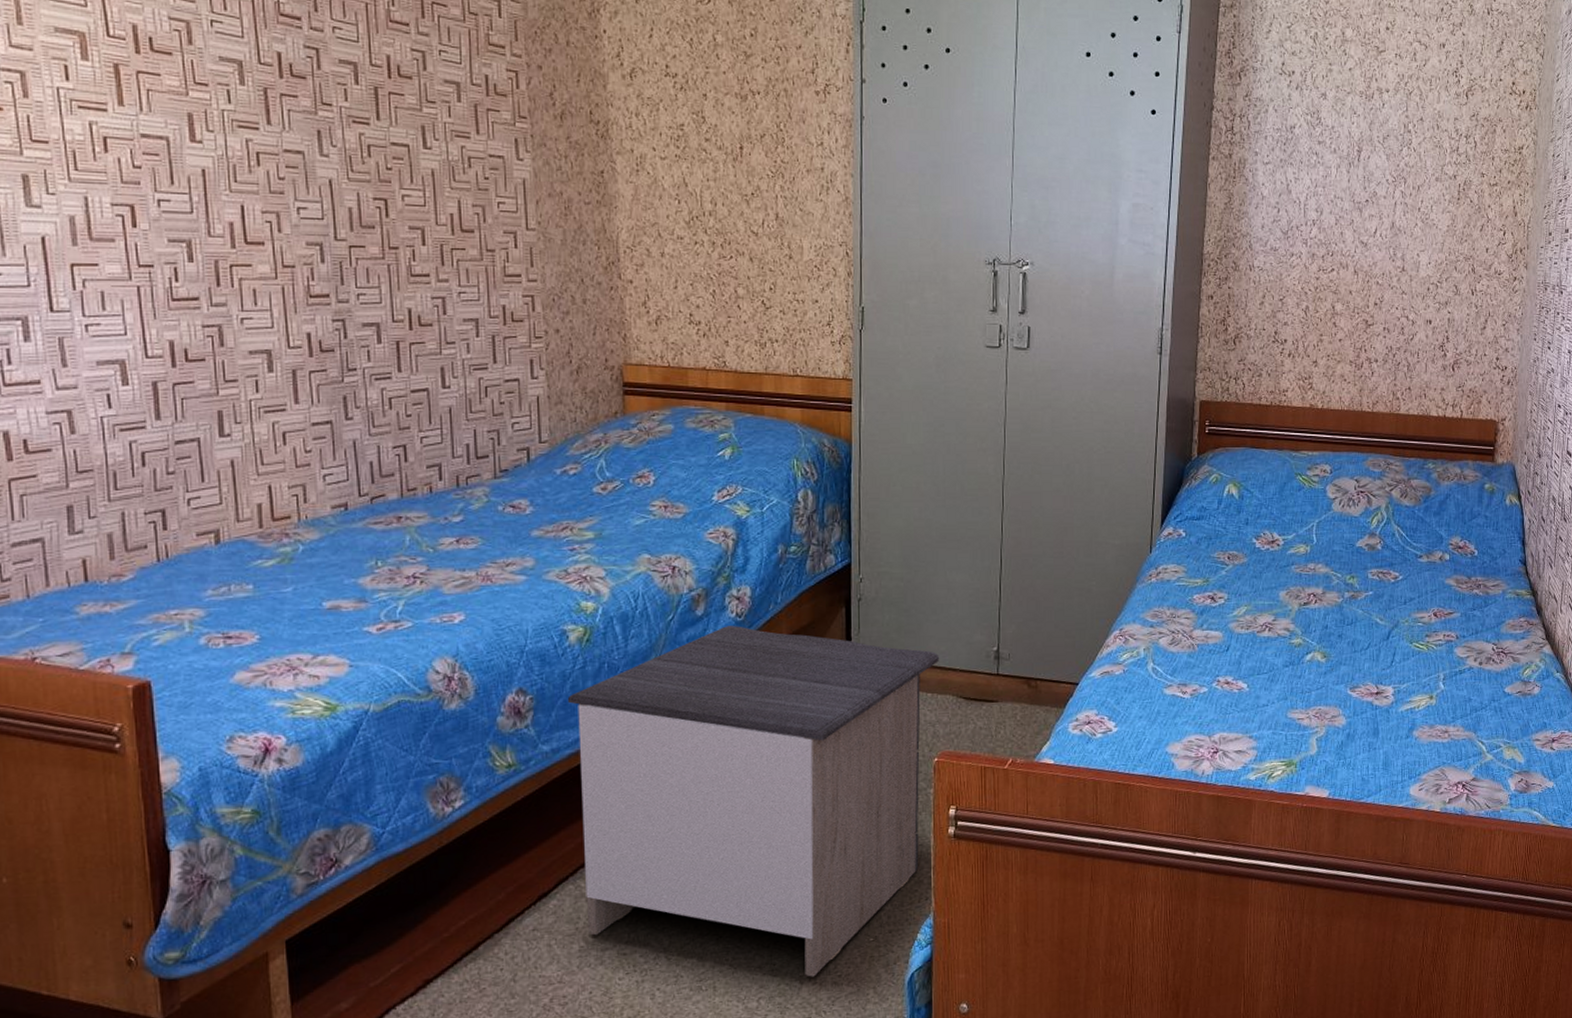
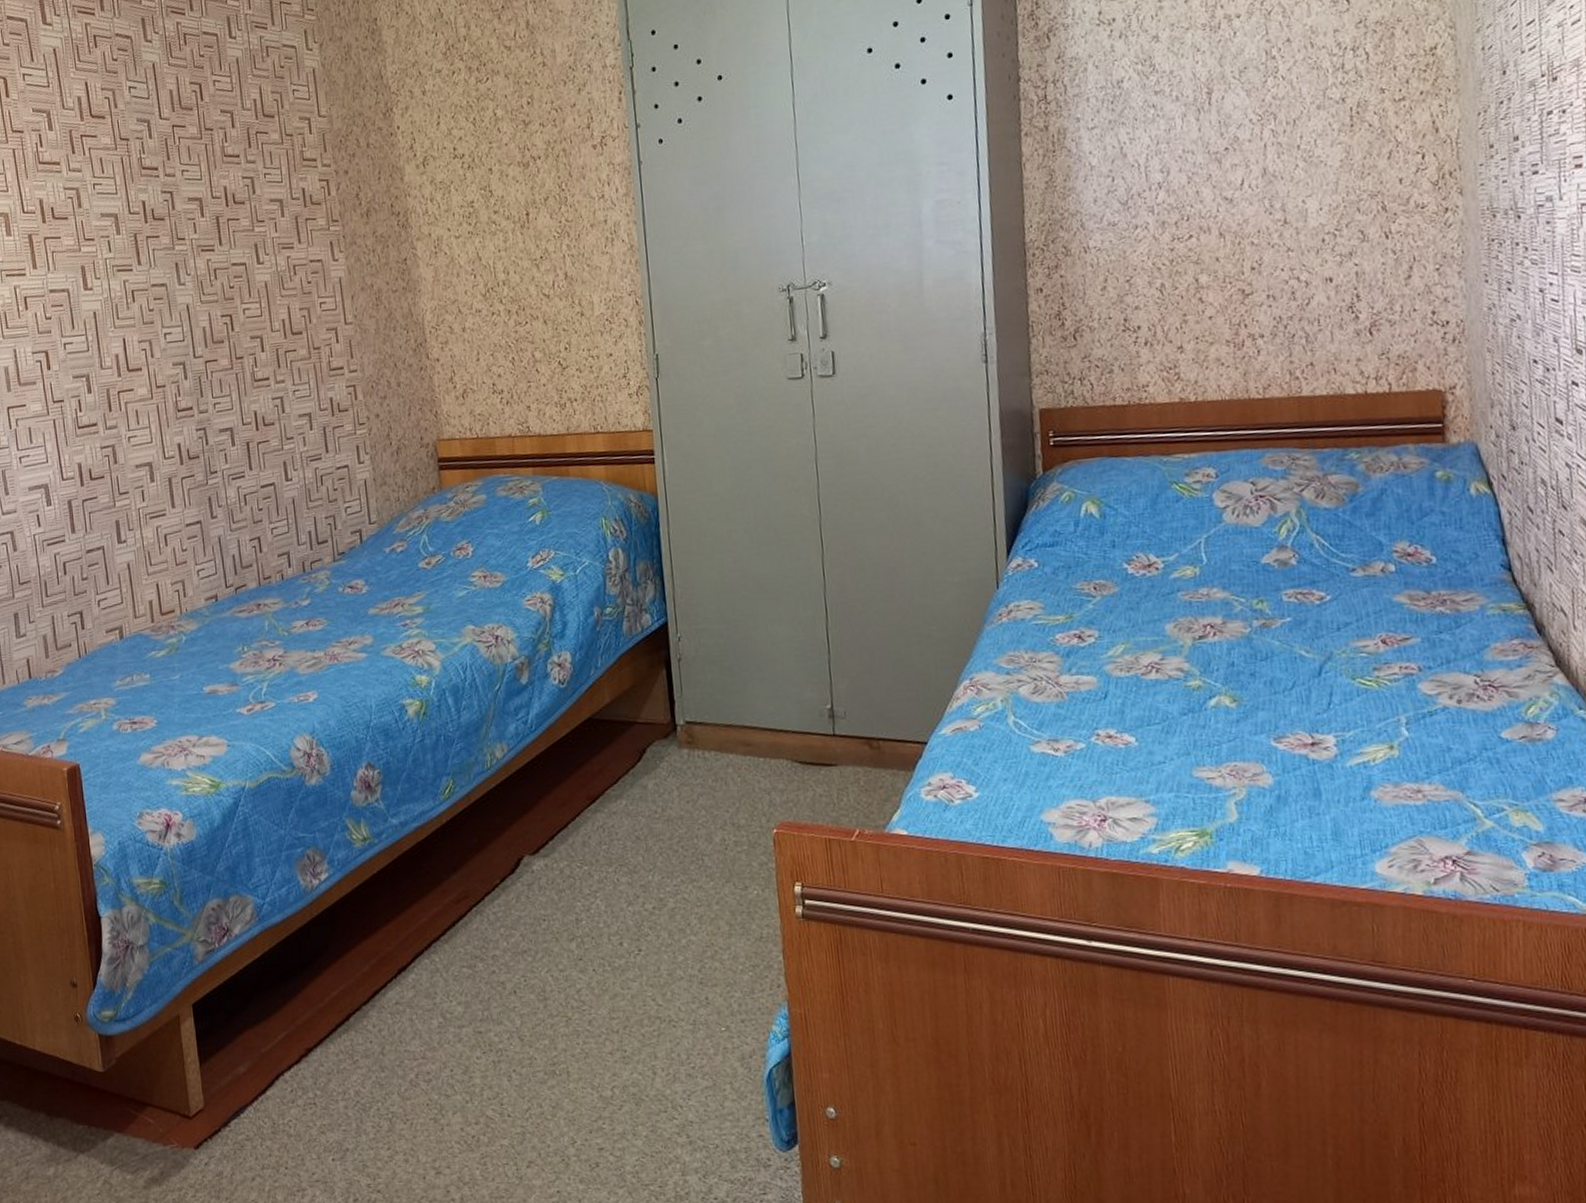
nightstand: present [567,626,939,977] -> none [410,693,768,1067]

